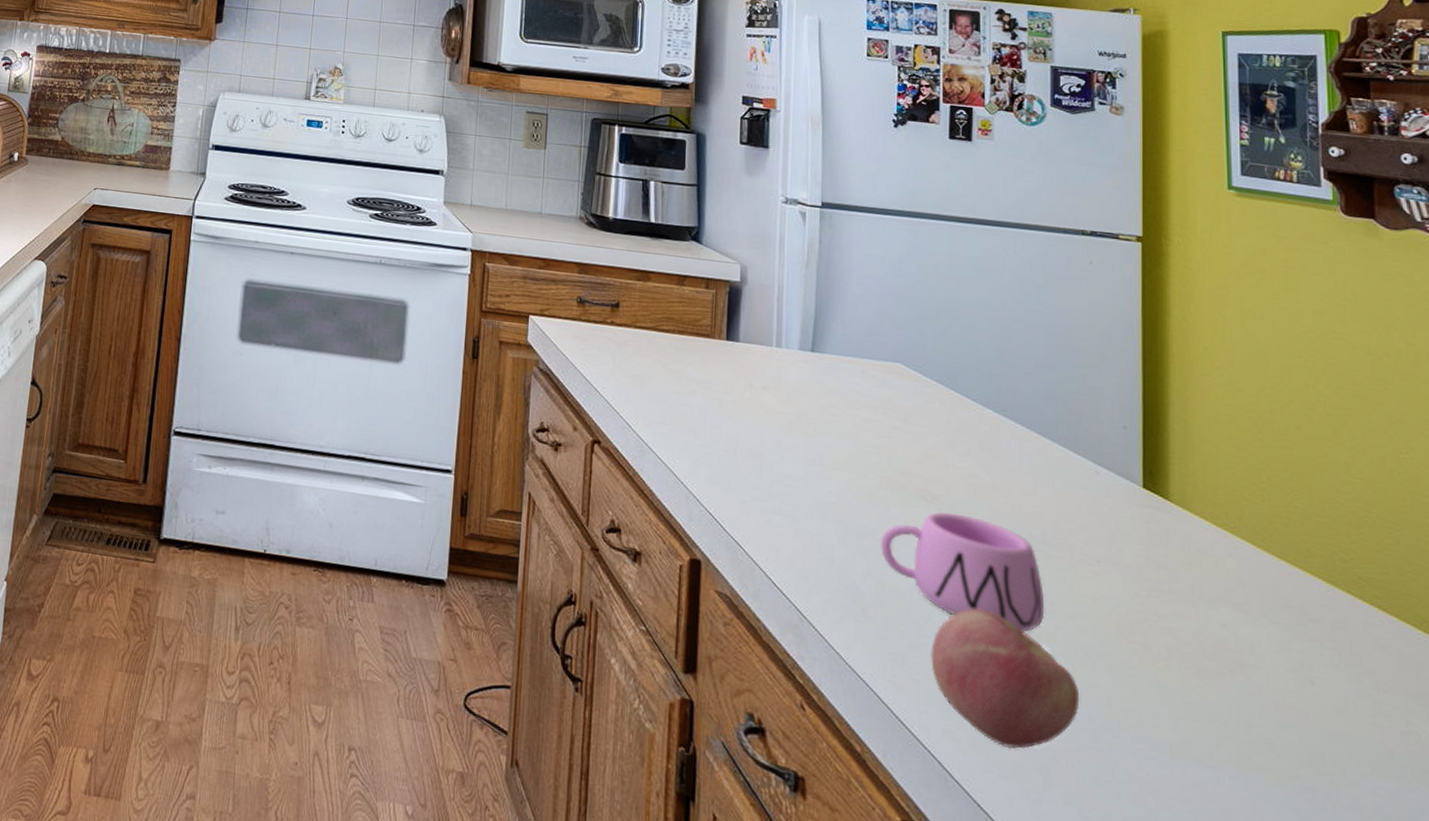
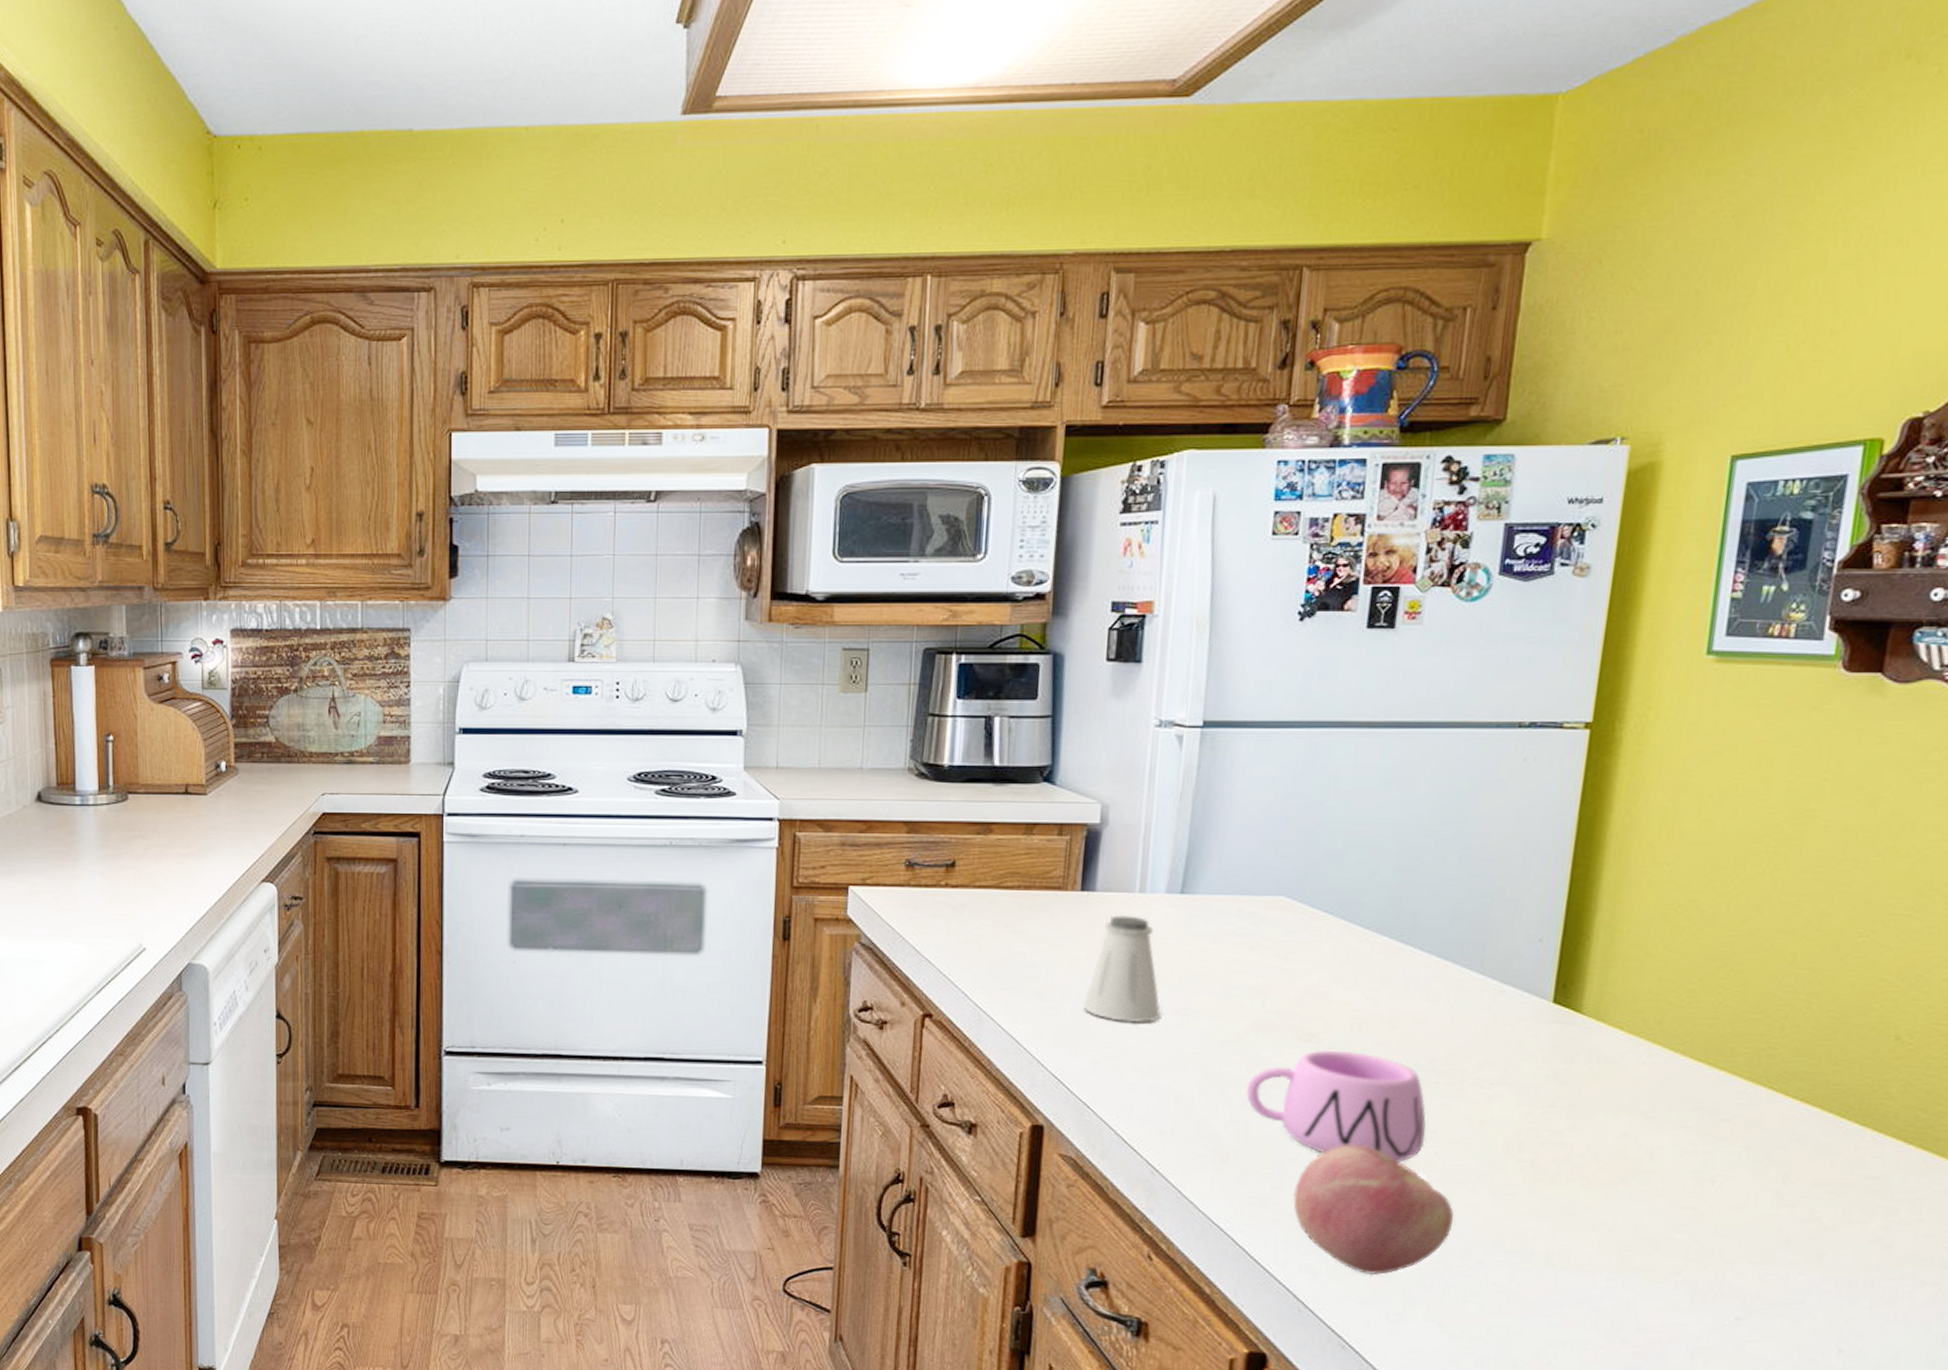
saltshaker: none [732,366,801,469] -> present [1083,915,1162,1023]

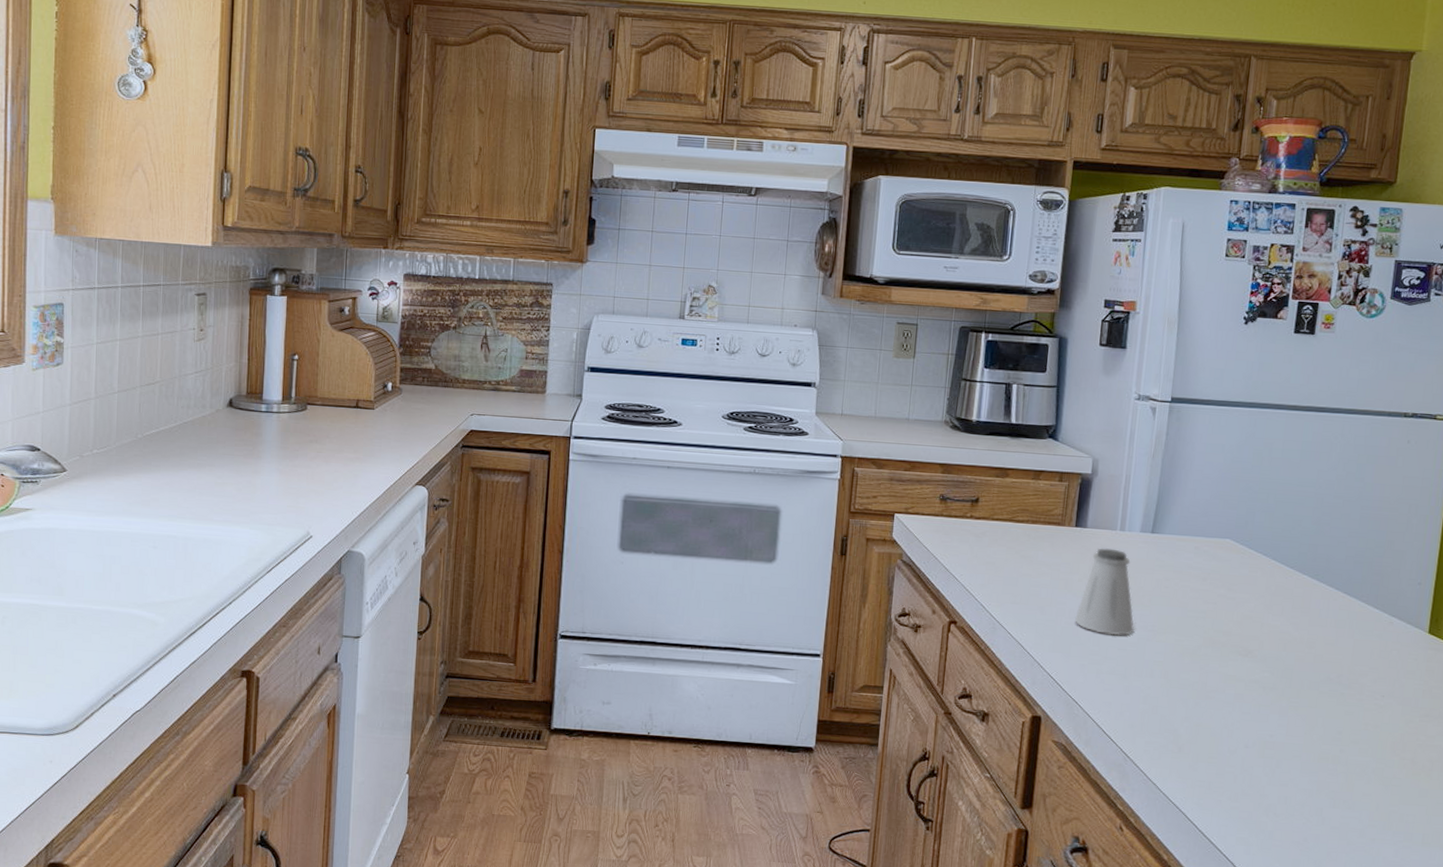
mug: present [1247,1049,1427,1162] -> none [1198,663,1335,757]
apple: present [1293,1144,1454,1276] -> none [1233,740,1354,849]

